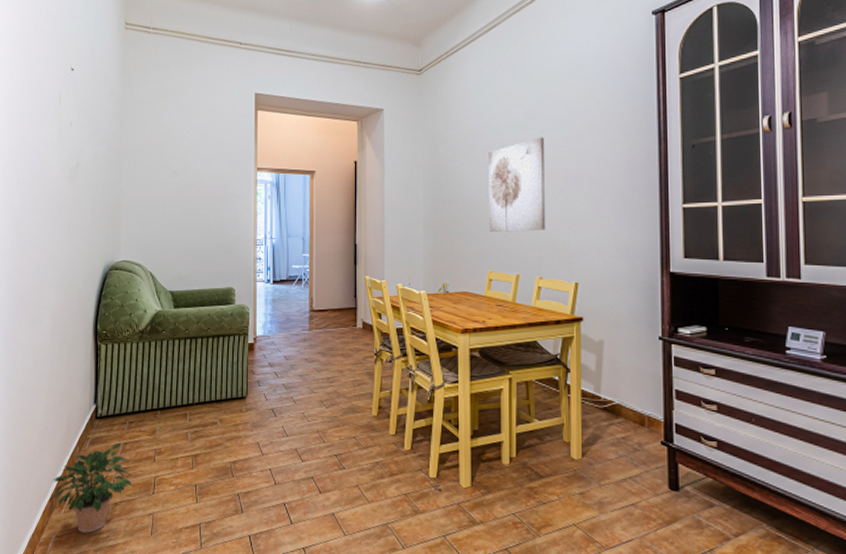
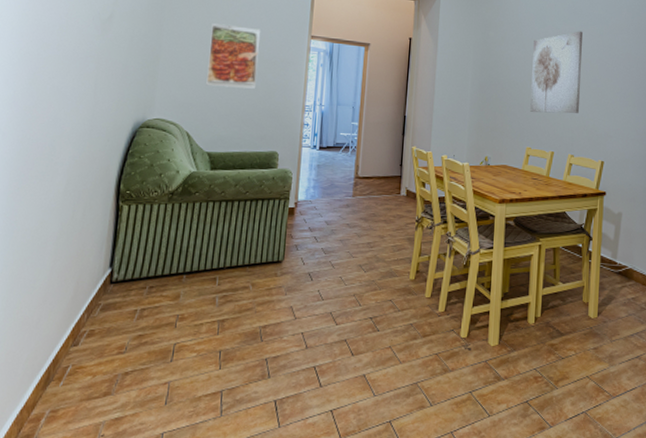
potted plant: present [49,442,133,533] -> none [45,308,148,406]
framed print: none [164,163,210,226] -> present [206,23,261,89]

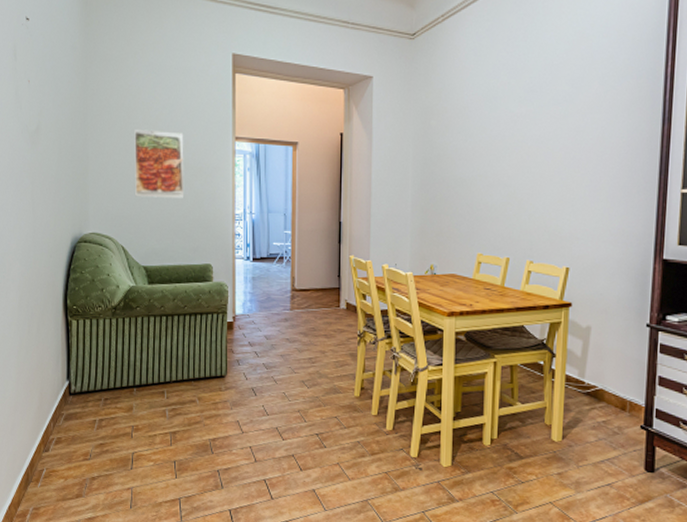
wall art: present [530,31,583,114] -> none [481,113,543,213]

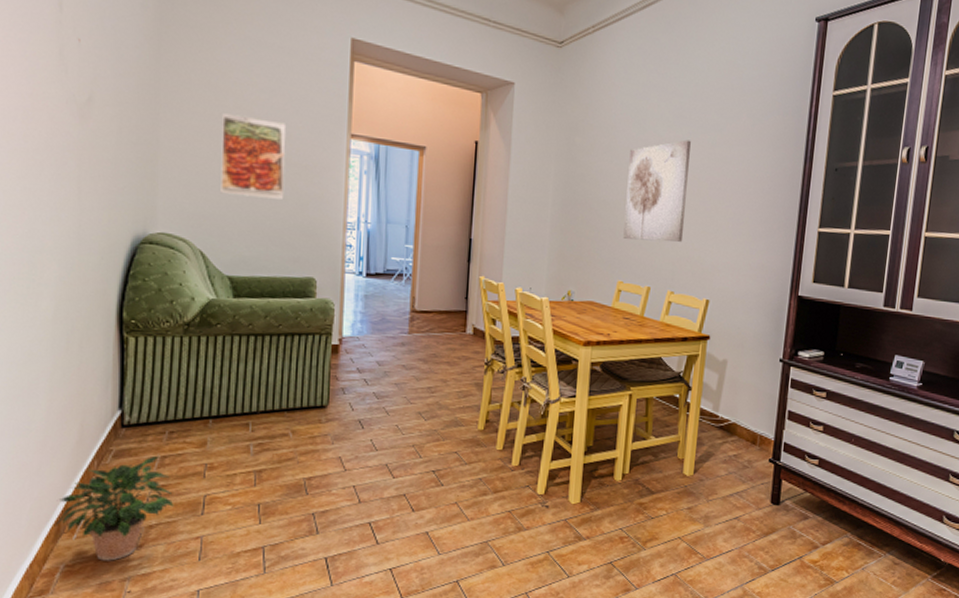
potted plant: none [25,419,110,506] -> present [55,455,174,561]
wall art: none [481,113,543,213] -> present [623,139,691,242]

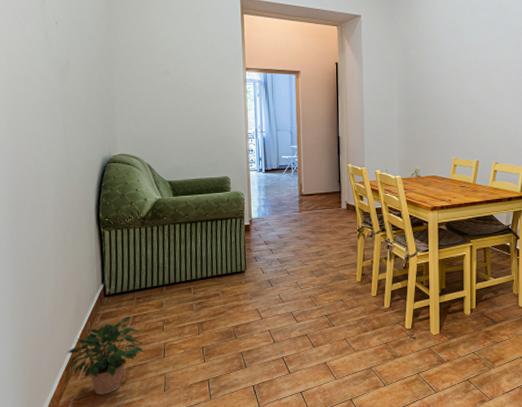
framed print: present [220,113,287,199] -> none [156,63,203,122]
wall art: present [623,139,691,242] -> none [453,43,500,124]

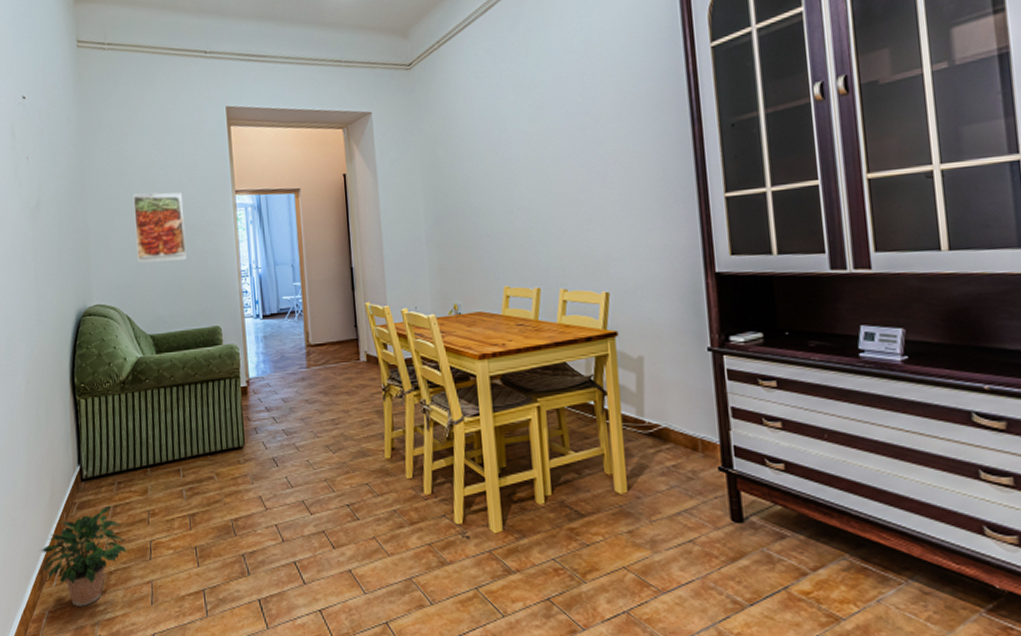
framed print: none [156,63,203,122] -> present [133,192,188,263]

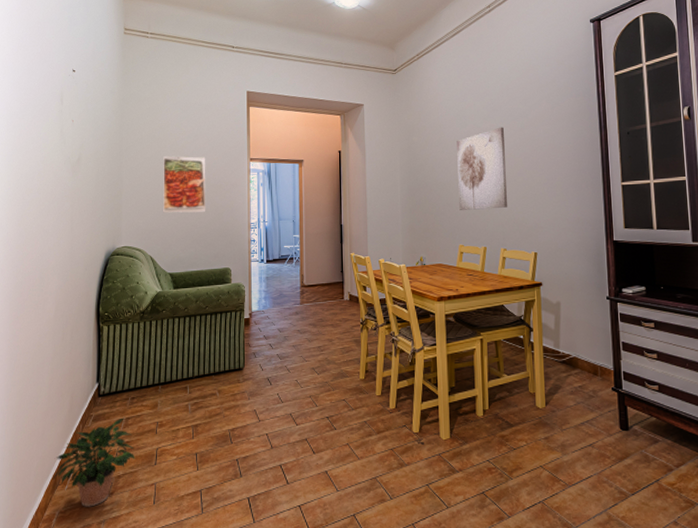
wall art: none [495,128,566,242] -> present [457,127,507,210]

